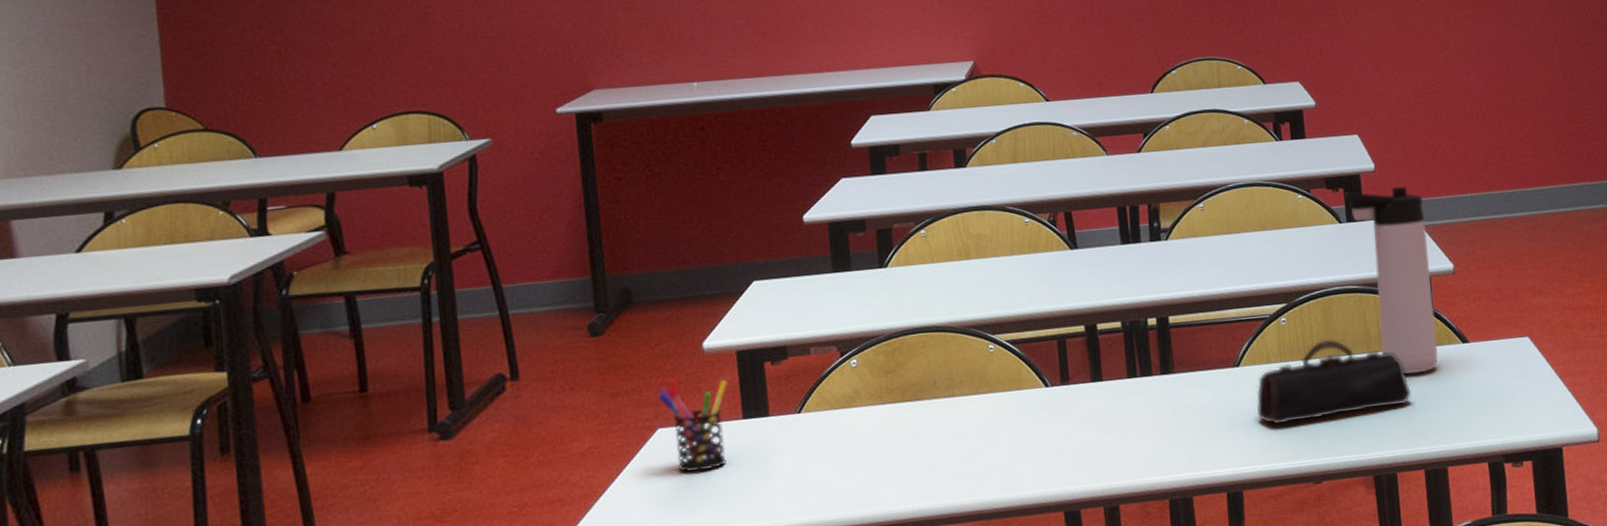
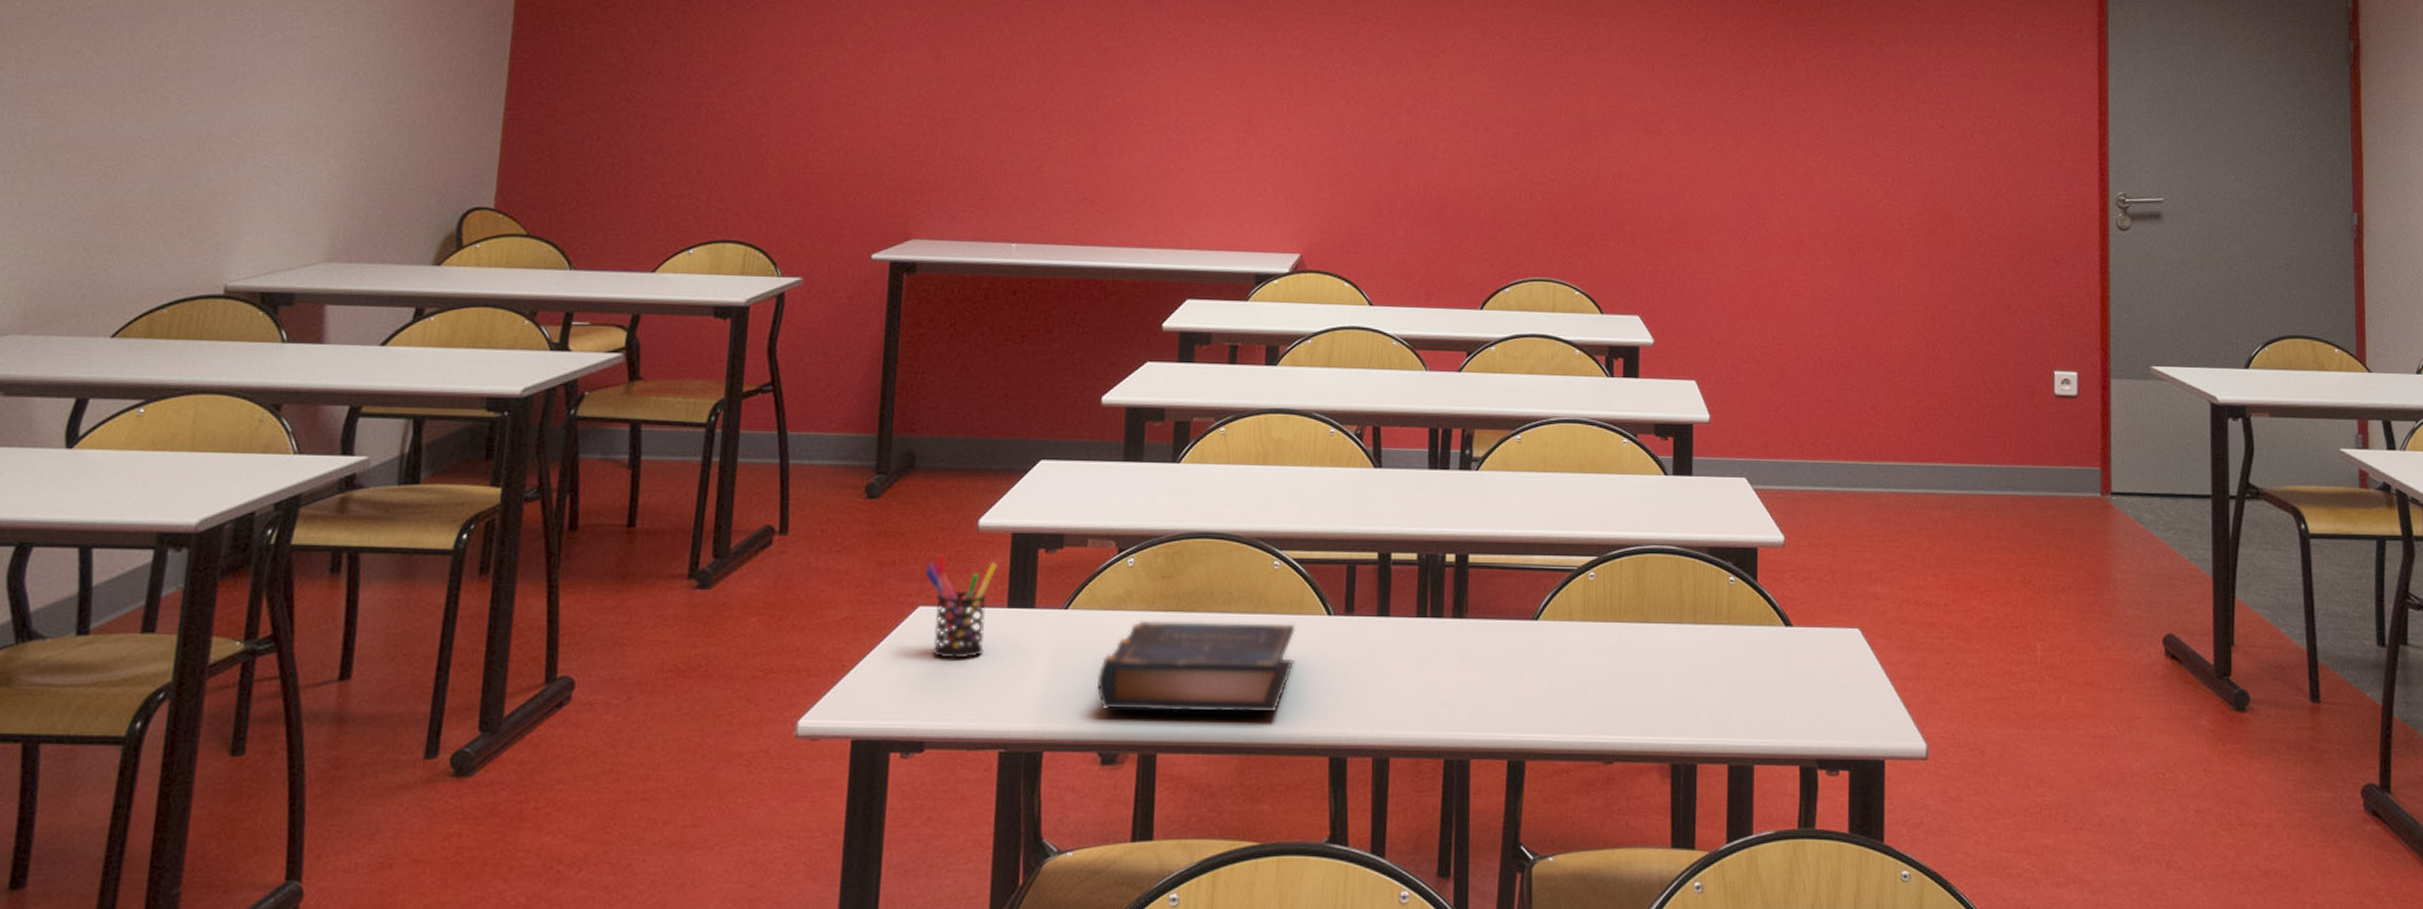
book: none [837,399,1020,498] -> present [1096,621,1295,712]
pencil case: present [1256,339,1412,425] -> none [1551,602,1723,691]
thermos bottle: present [1343,186,1438,374] -> none [1672,442,1759,654]

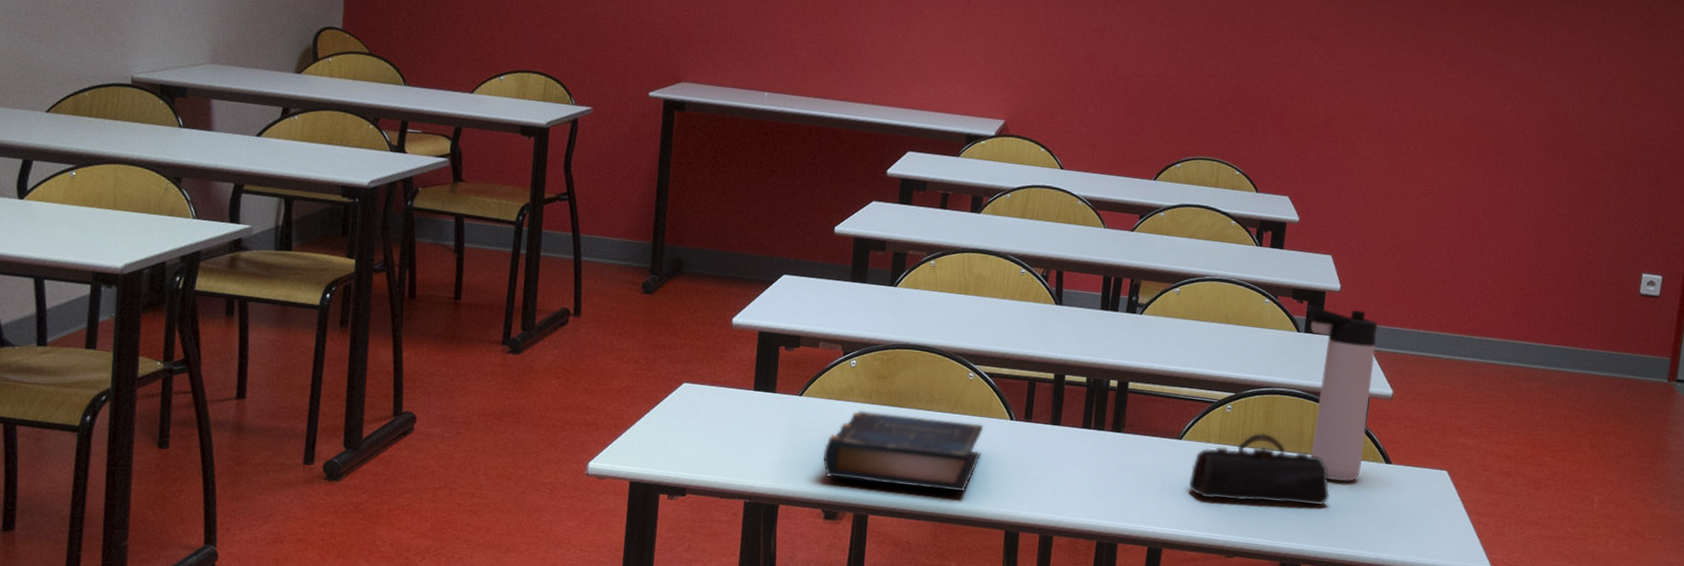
pen holder: present [925,555,999,659] -> none [689,344,748,427]
pencil case: none [1551,602,1723,691] -> present [1188,432,1331,506]
thermos bottle: none [1672,442,1759,654] -> present [1306,305,1378,482]

